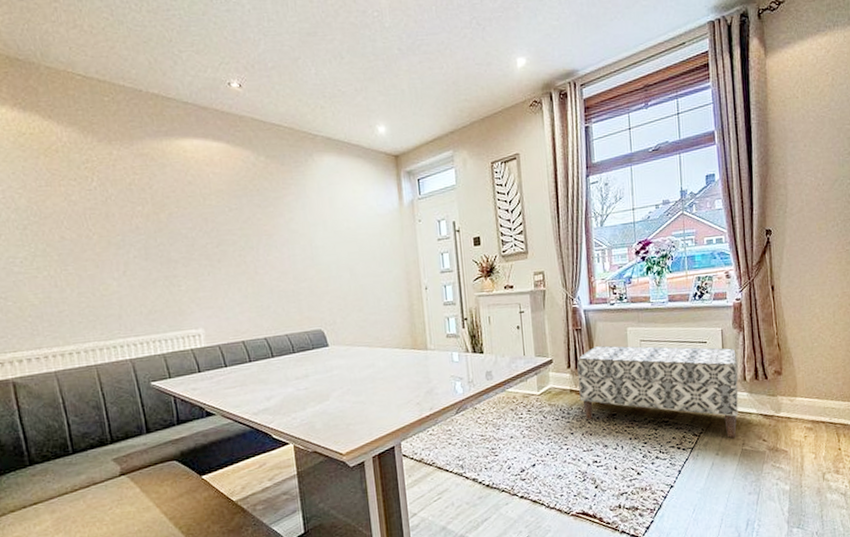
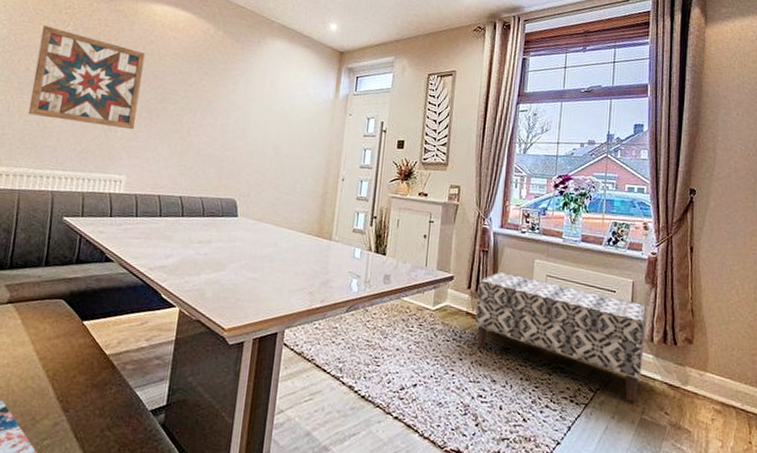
wall art: none [64,186,197,286] -> present [29,26,145,130]

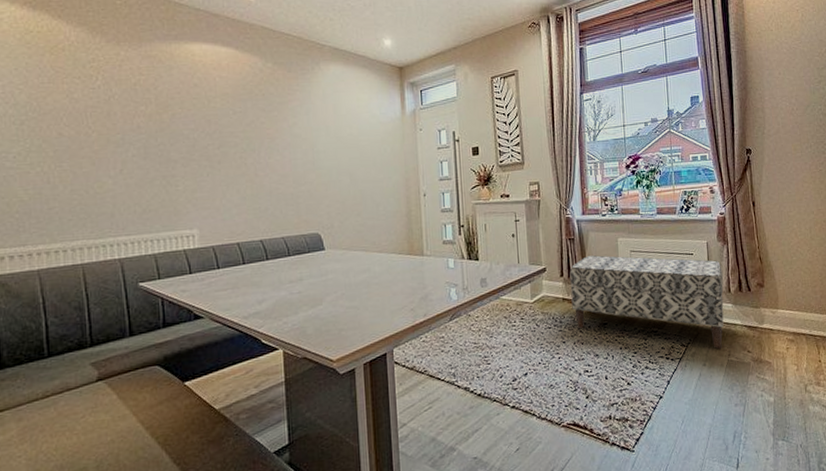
wall art: present [29,26,145,130] -> none [67,84,195,183]

